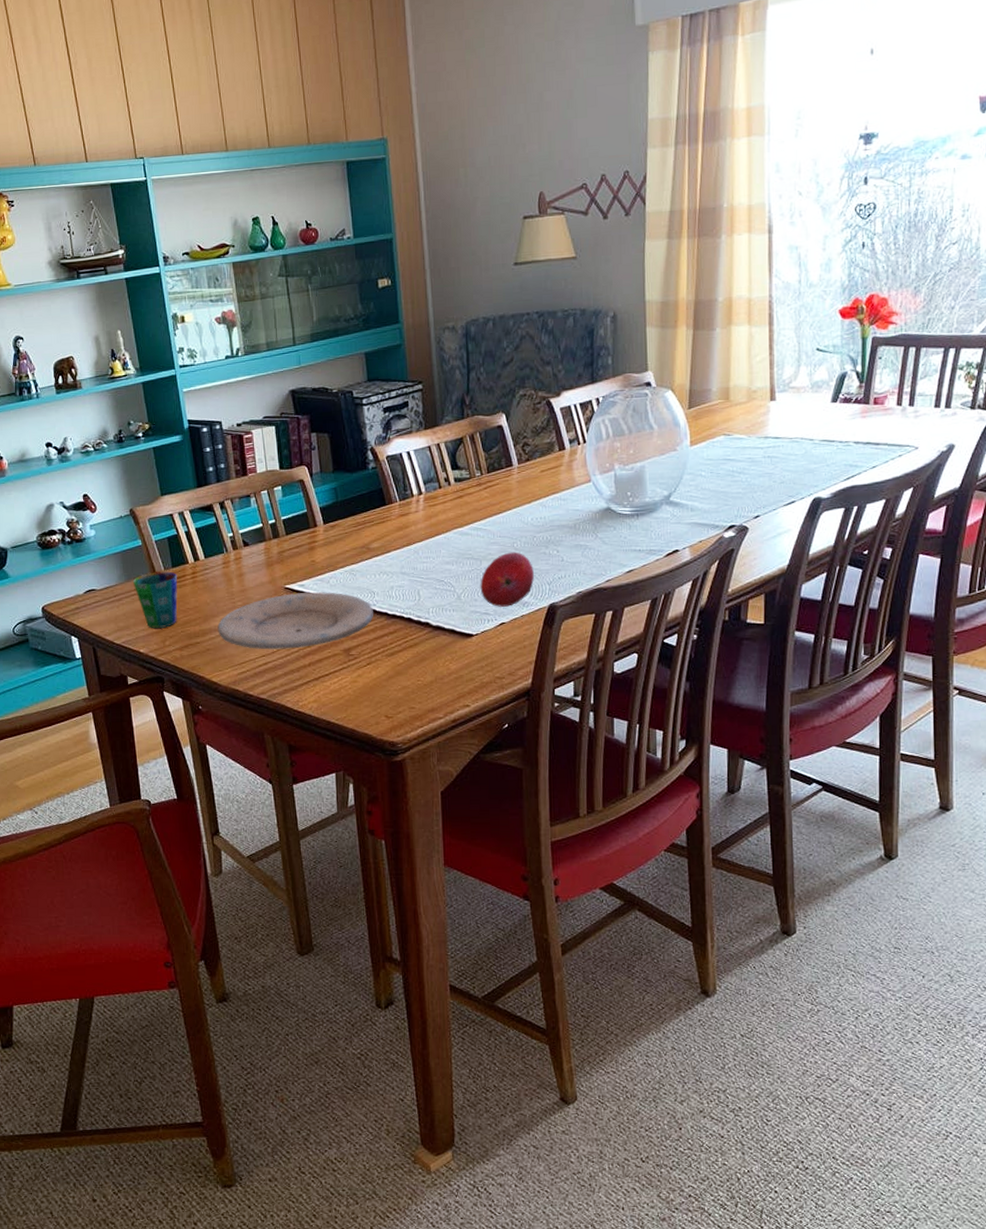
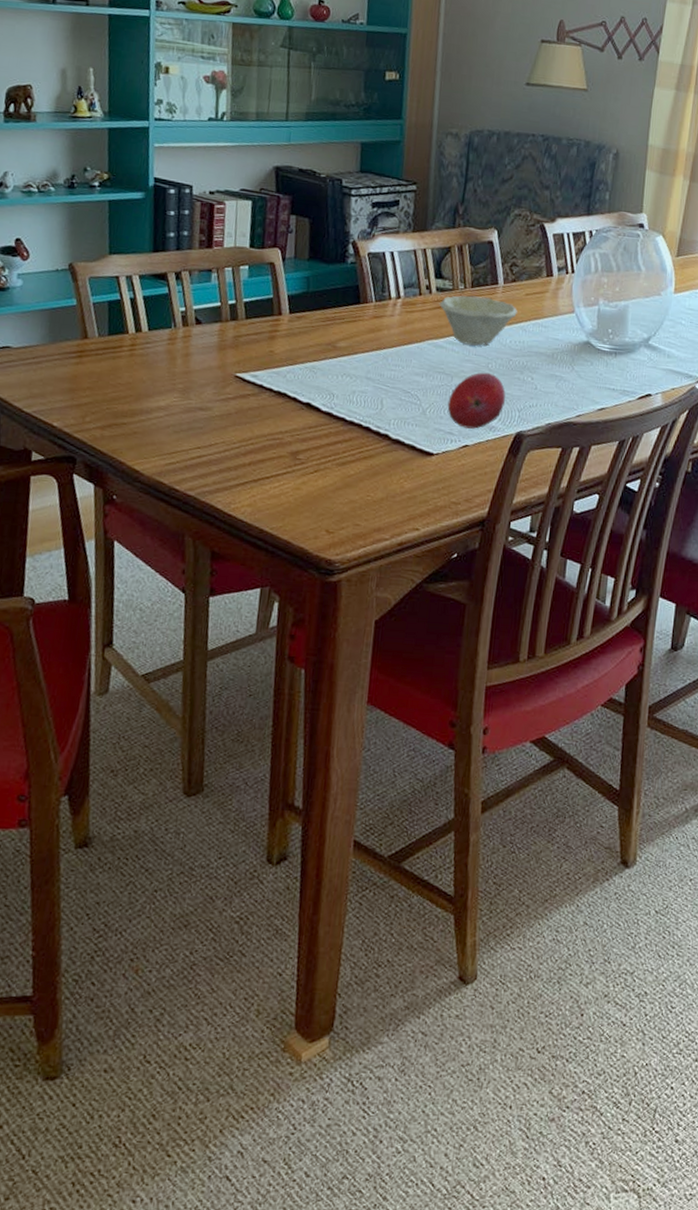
cup: present [132,571,178,628] -> none [57,337,113,402]
plate: present [217,592,373,650] -> none [149,383,330,445]
bowl: none [459,480,535,528] -> present [439,295,517,346]

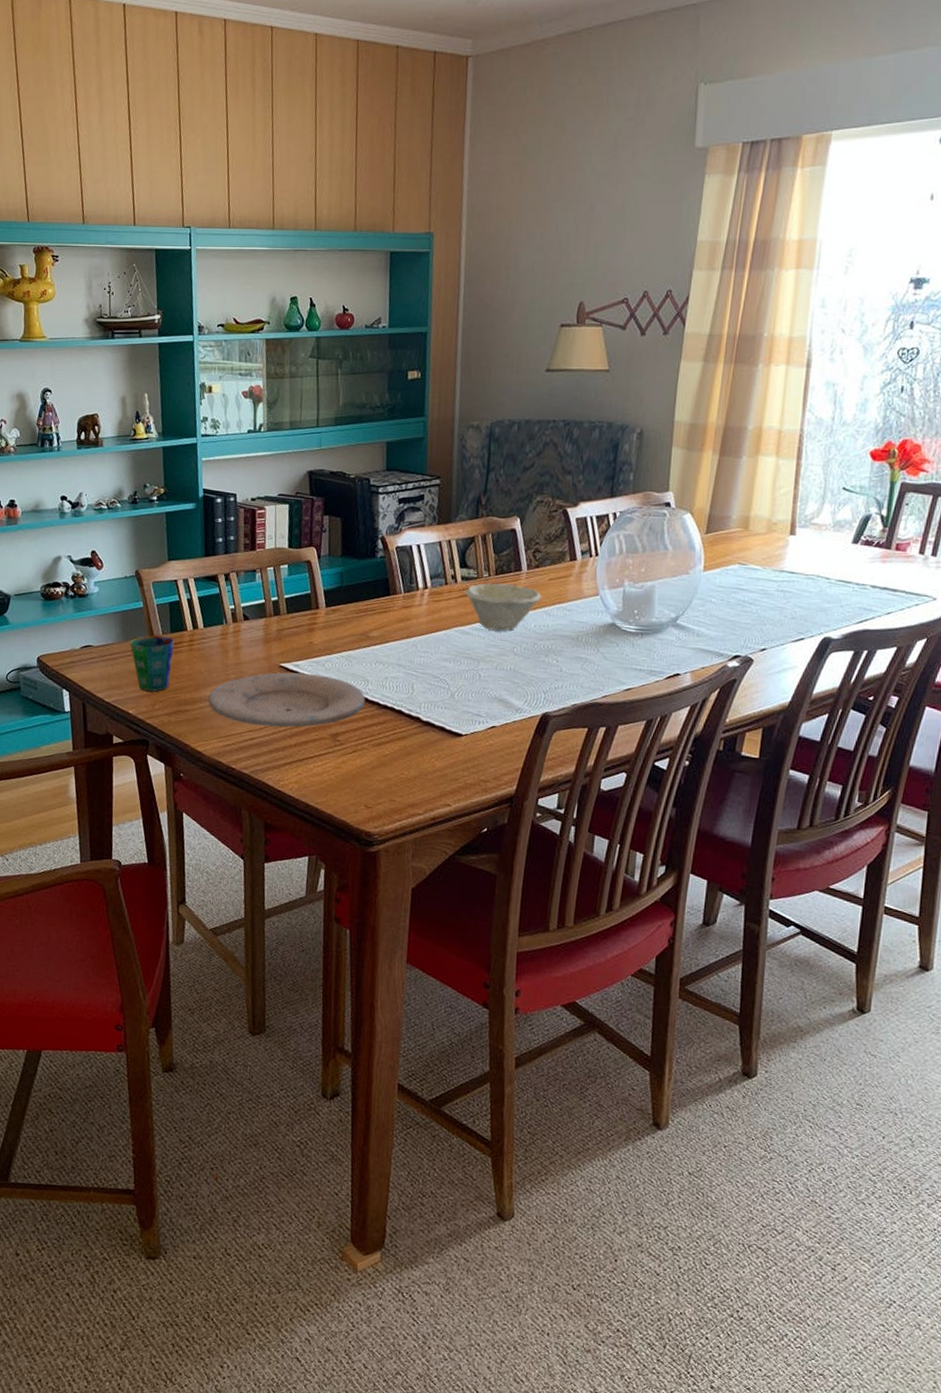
cup: none [57,337,113,402] -> present [129,635,175,692]
plate: none [149,383,330,445] -> present [208,672,365,728]
fruit: present [447,372,506,429] -> none [474,656,531,711]

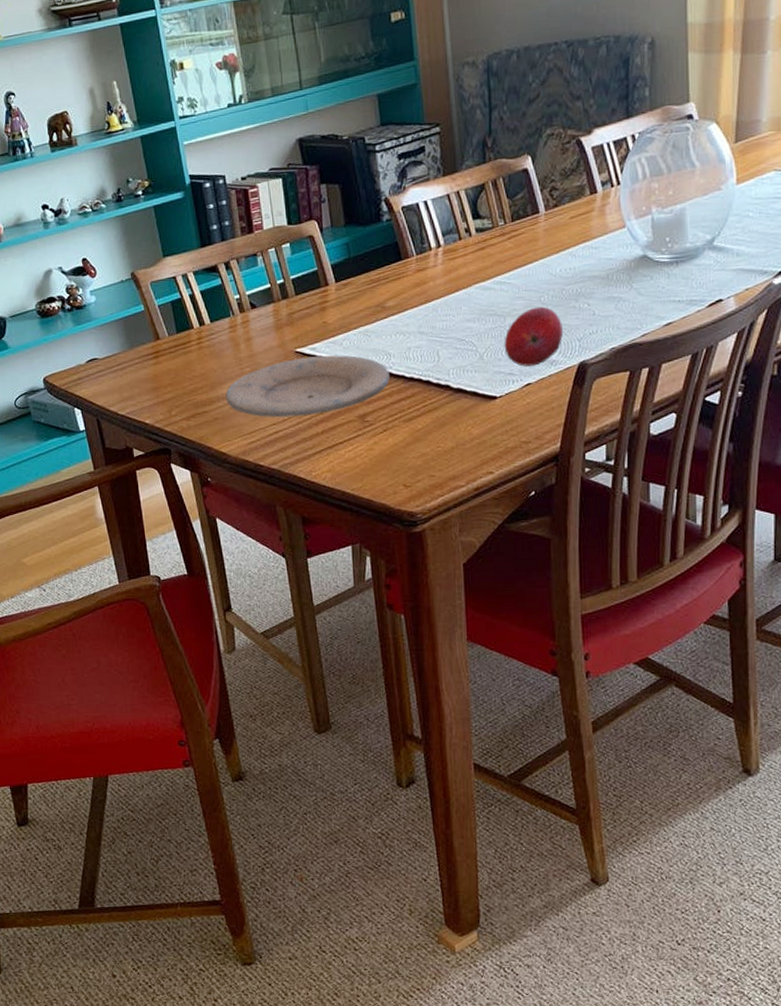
cup: present [129,635,175,692] -> none [136,337,183,398]
bowl: present [464,583,541,631] -> none [480,228,564,282]
fruit: none [474,656,531,711] -> present [504,306,563,367]

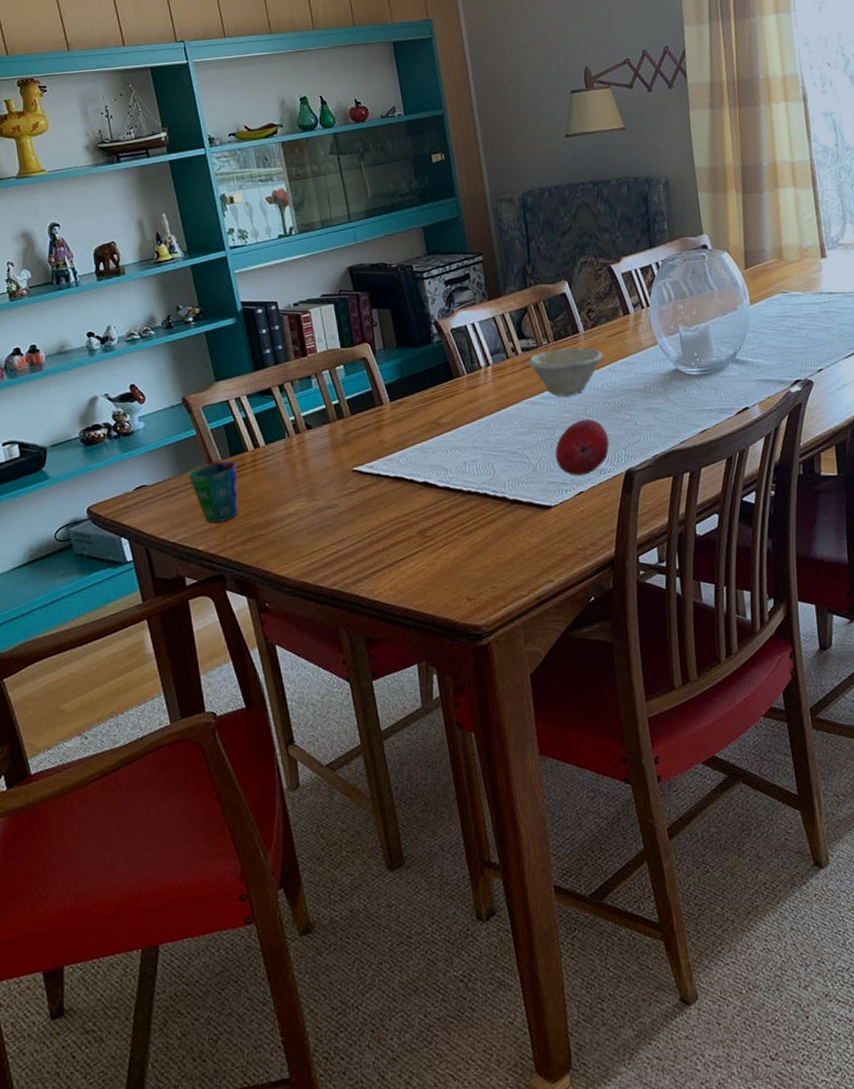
cup: none [136,337,183,398] -> present [187,461,238,523]
plate: present [225,355,390,418] -> none [282,471,448,538]
bowl: none [480,228,564,282] -> present [527,347,603,397]

